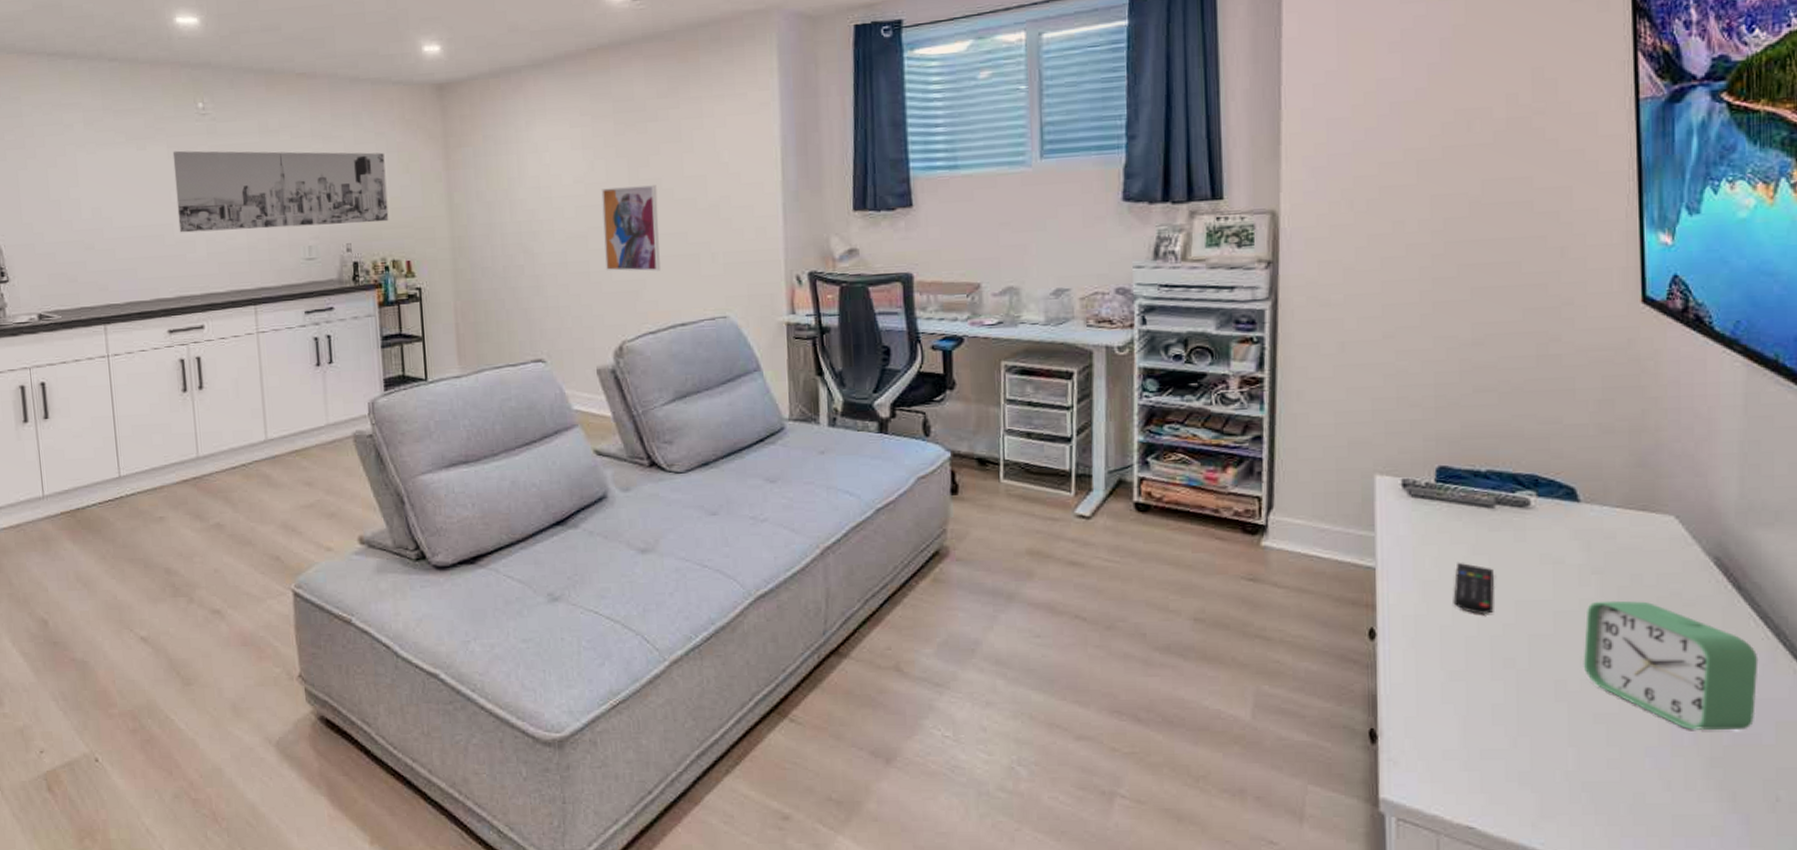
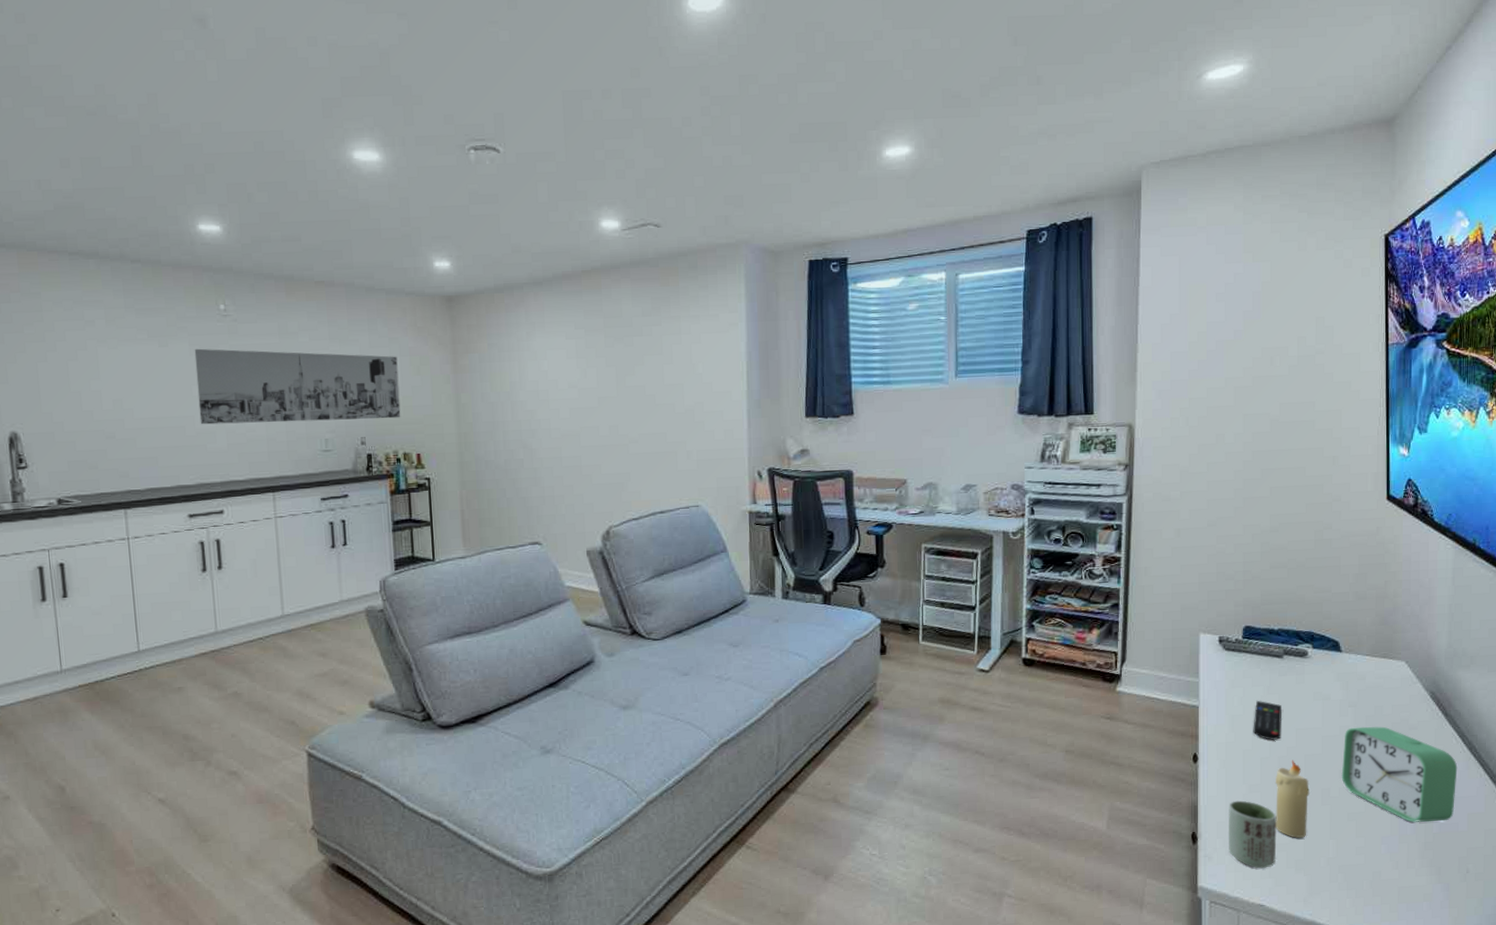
wall art: present [601,185,661,272] -> none [593,391,643,466]
cup: none [1421,690,1491,780] -> present [1229,800,1277,869]
candle: none [1487,640,1537,743] -> present [1276,760,1310,838]

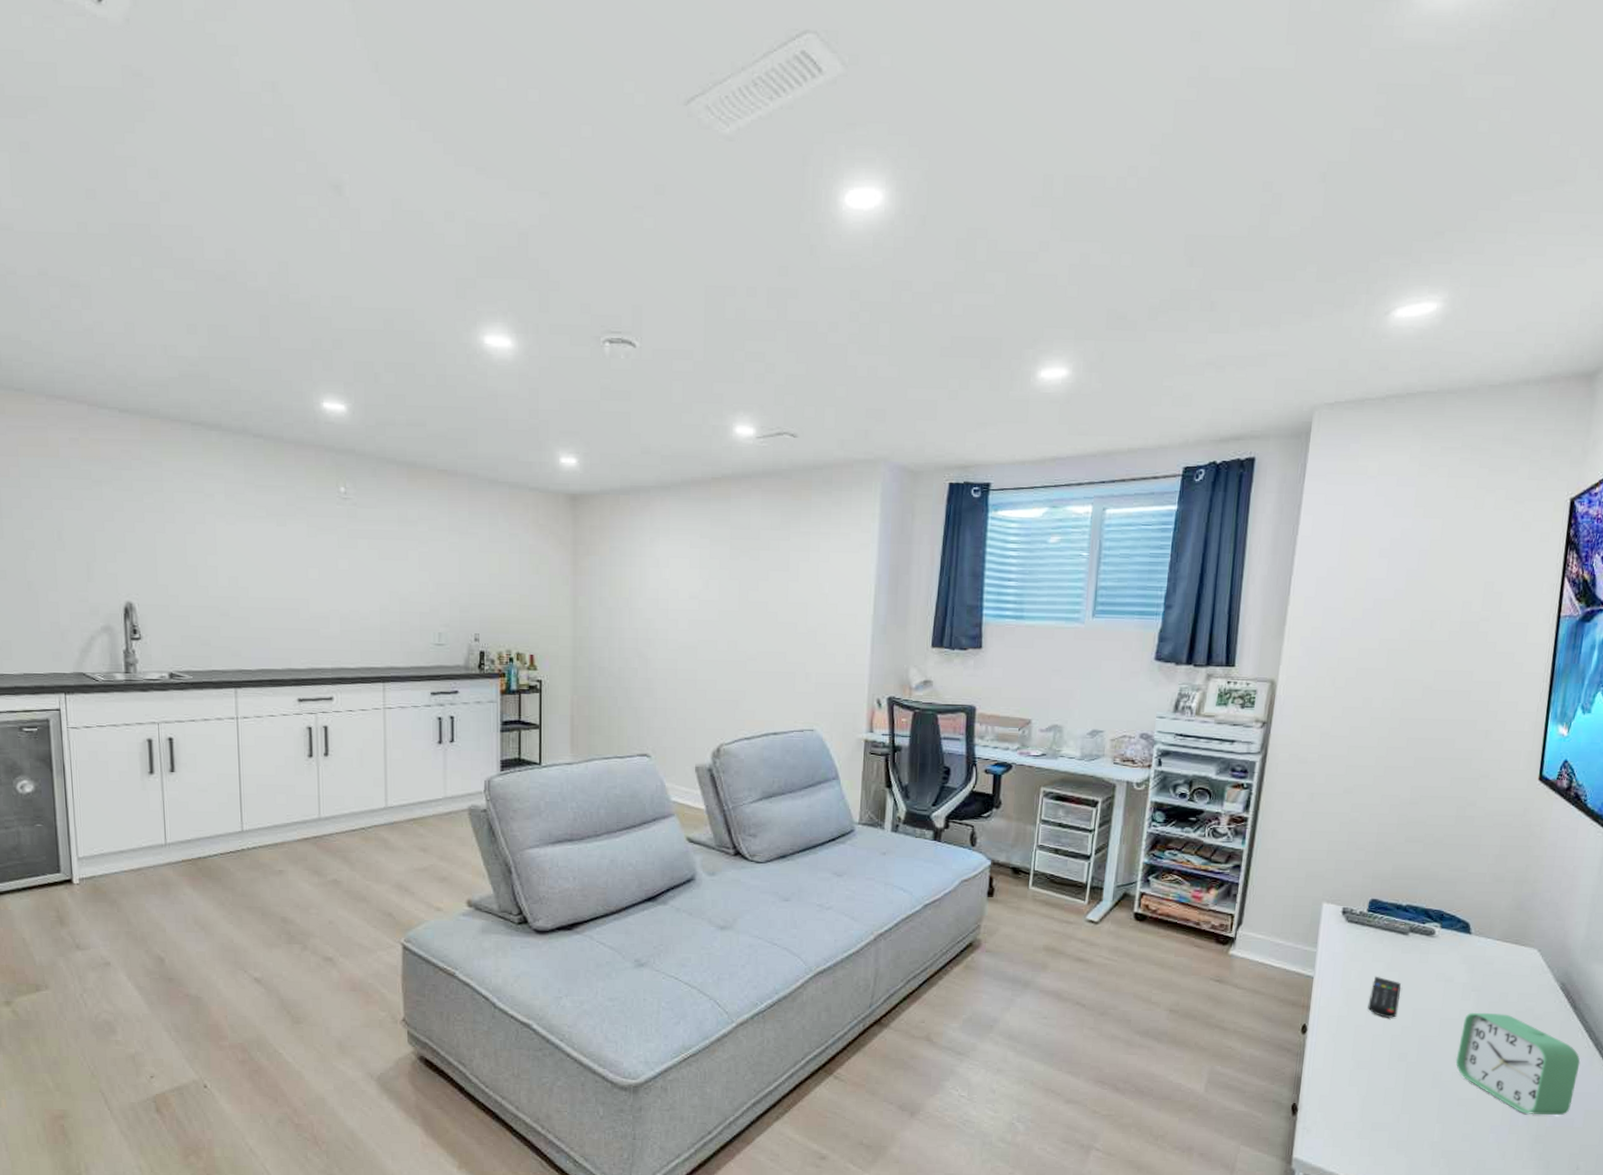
wall art: present [194,348,401,425] -> none [312,530,517,617]
cup: present [1229,800,1277,869] -> none [1329,1076,1383,1146]
candle: present [1276,760,1310,838] -> none [1380,1039,1421,1119]

